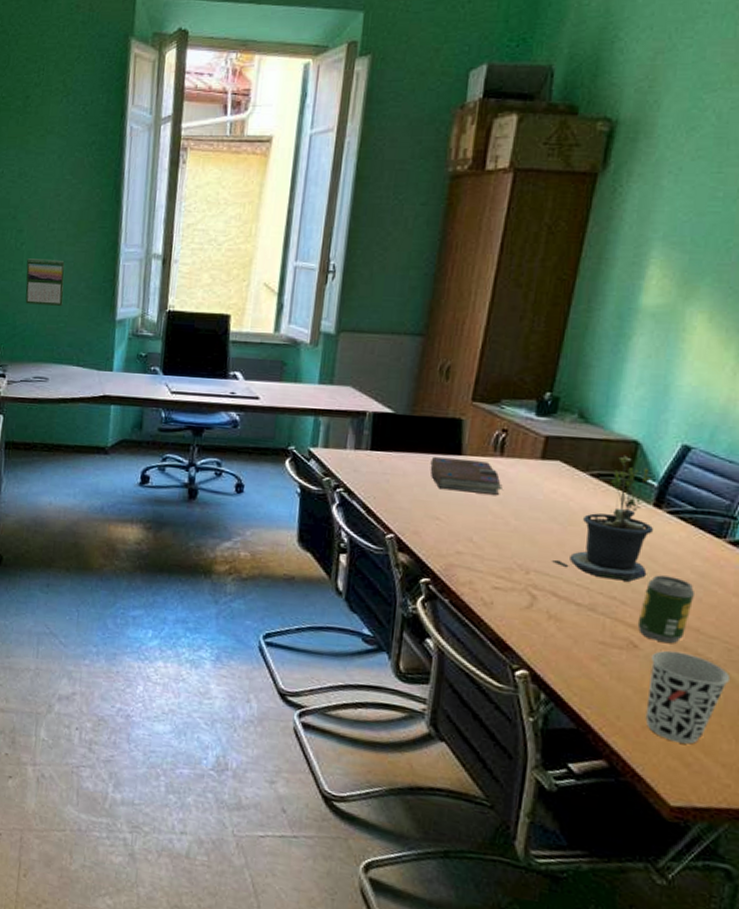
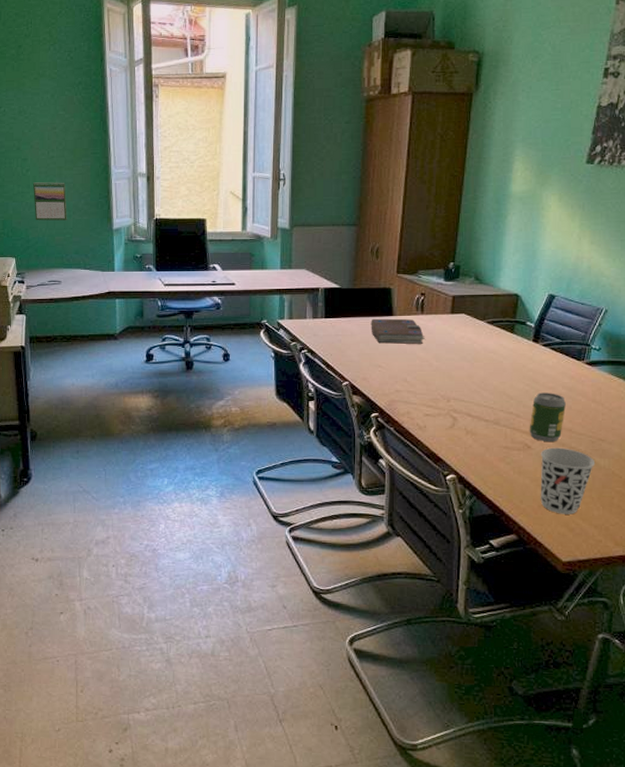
potted plant: present [551,455,653,583] -> none [464,305,534,401]

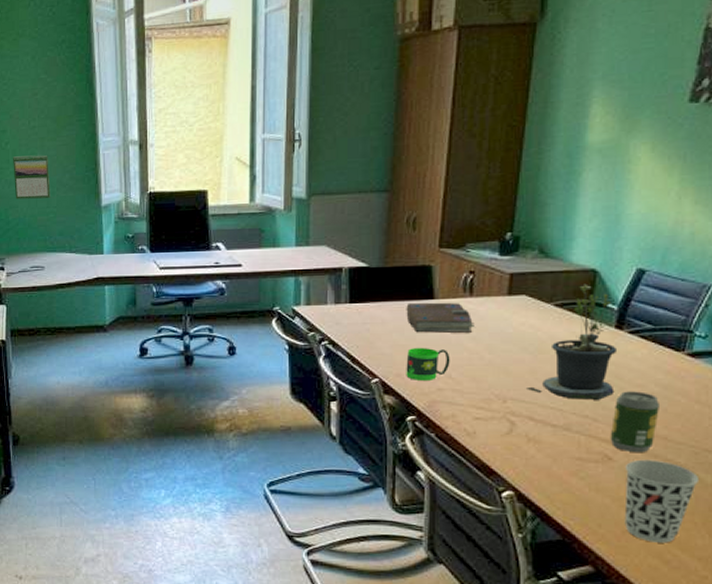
mug: none [370,355,406,383] -> present [406,347,450,380]
potted plant: none [464,305,534,401] -> present [525,283,616,401]

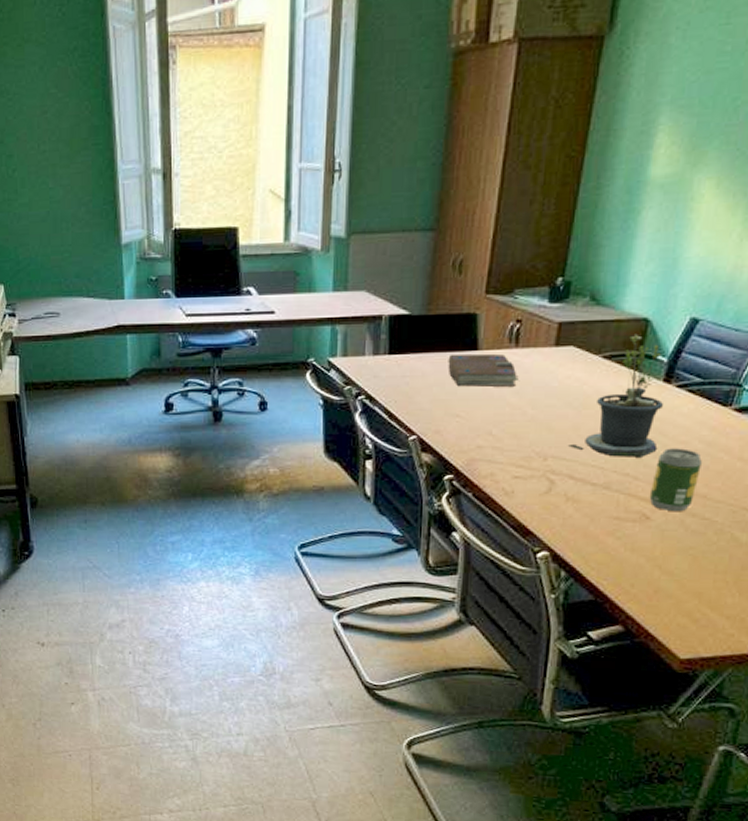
calendar: present [13,155,50,200] -> none [21,185,65,236]
mug: present [406,347,450,380] -> none [445,402,492,437]
cup: present [624,459,700,543] -> none [657,518,735,602]

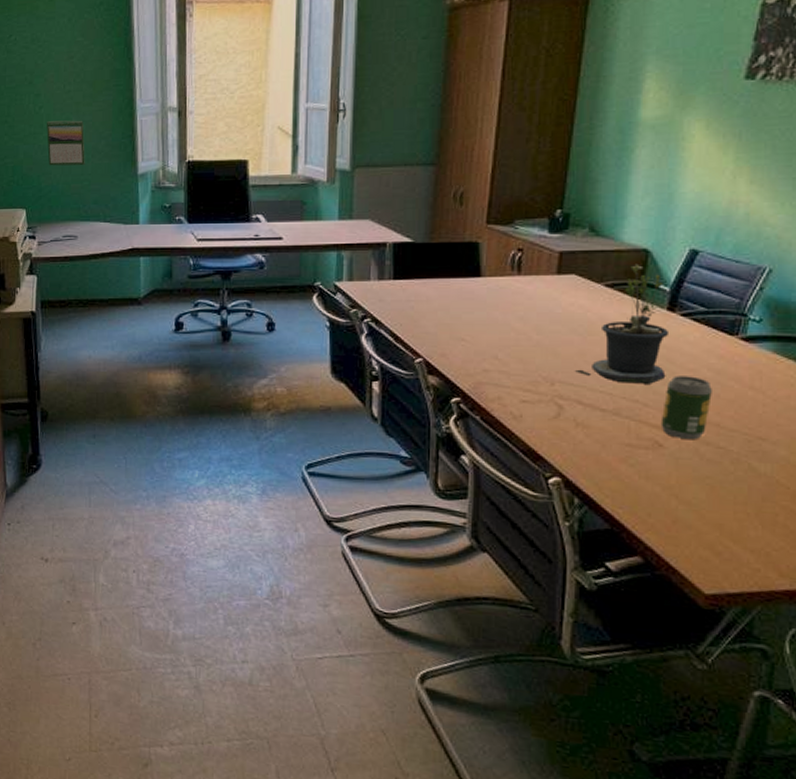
calendar: none [21,185,65,236] -> present [47,120,85,166]
book: present [448,353,519,387] -> none [452,280,522,312]

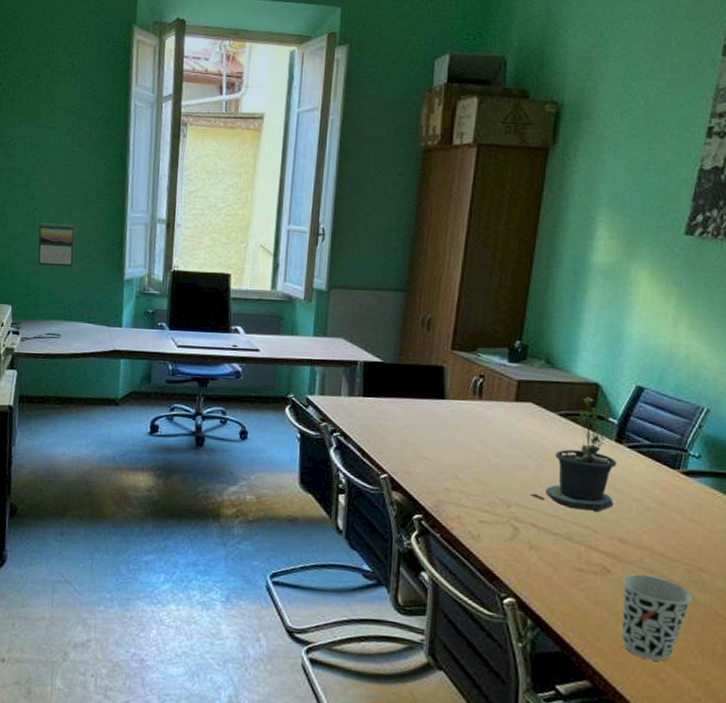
soda can: present [660,376,712,440] -> none [608,504,656,568]
cup: none [675,446,753,534] -> present [621,574,693,661]

